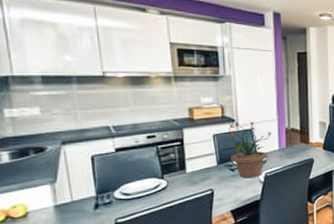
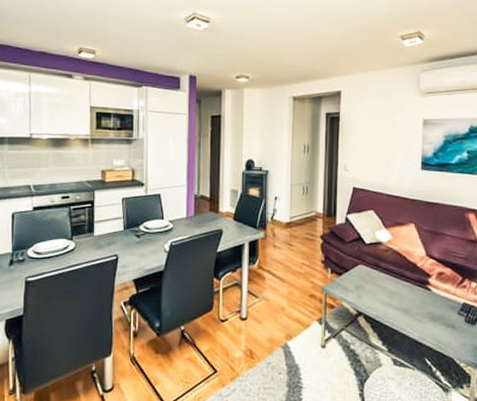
potted plant: present [220,121,272,178] -> none [128,186,180,246]

